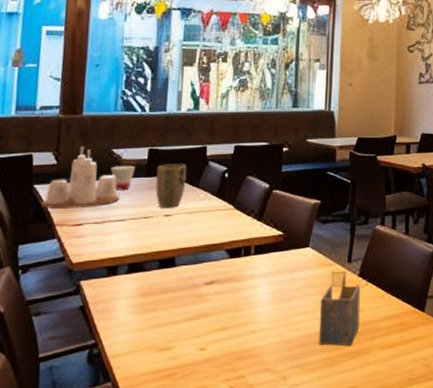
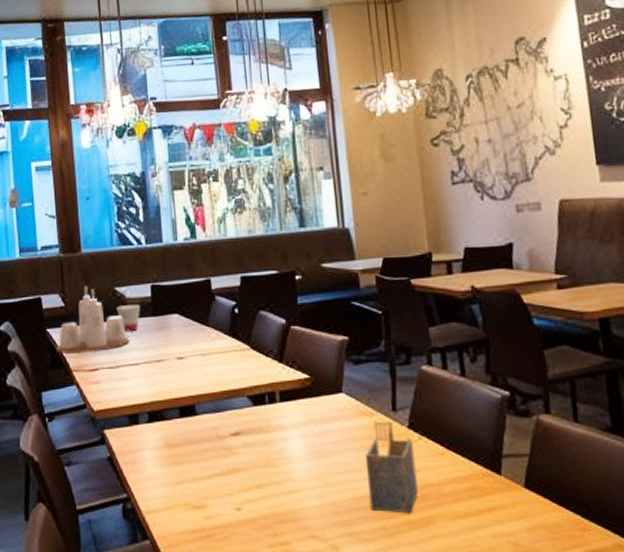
plant pot: present [155,164,187,208] -> none [162,300,195,350]

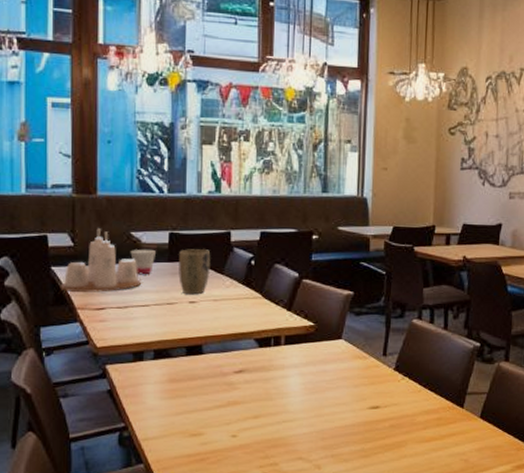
plant pot: none [162,300,195,350] -> present [177,249,211,295]
napkin holder: present [365,421,418,512] -> none [353,363,397,438]

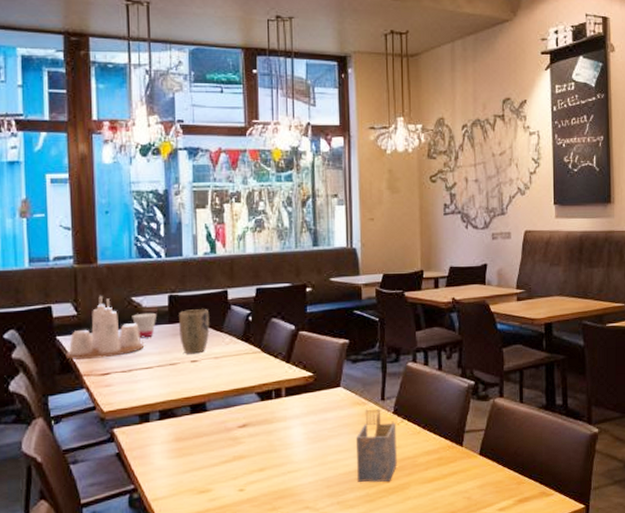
napkin holder: none [353,363,397,438] -> present [355,408,397,483]

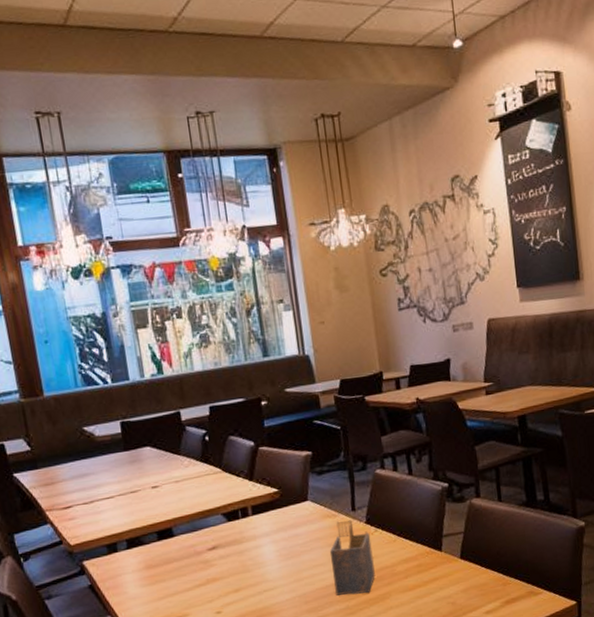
condiment set: present [65,296,143,360] -> none [25,429,102,496]
cup: present [132,312,156,338] -> none [86,441,111,469]
plant pot: present [178,309,210,354] -> none [133,433,167,481]

